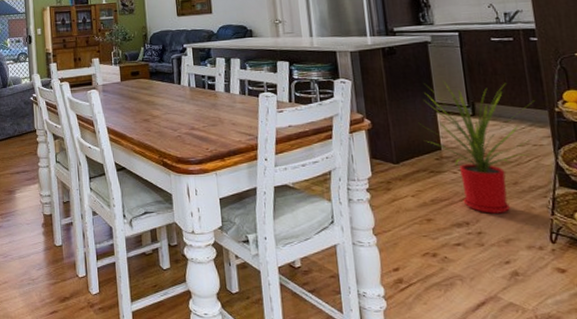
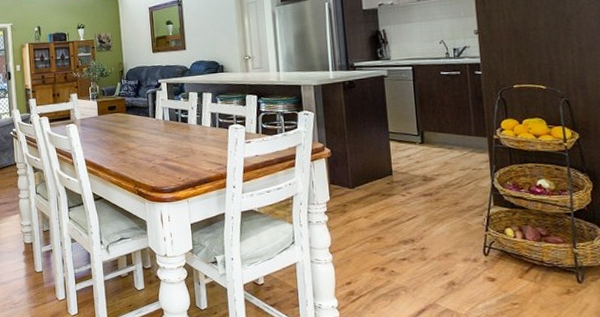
house plant: present [423,81,534,214] -> none [377,112,476,231]

